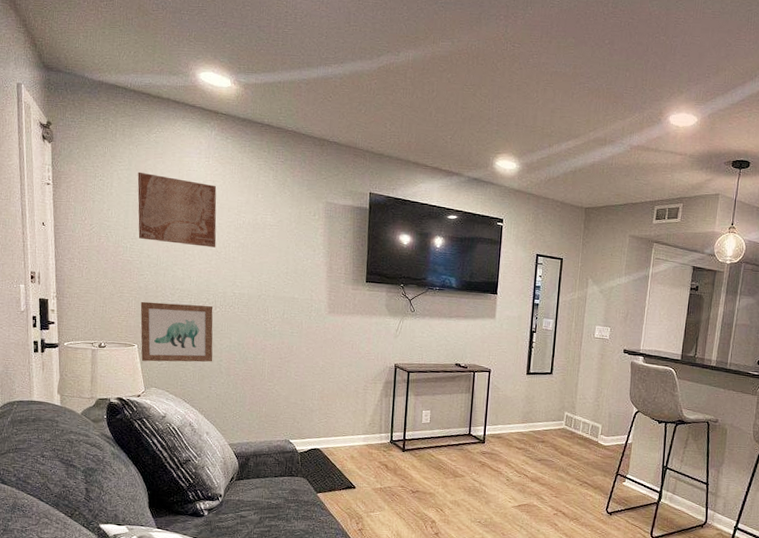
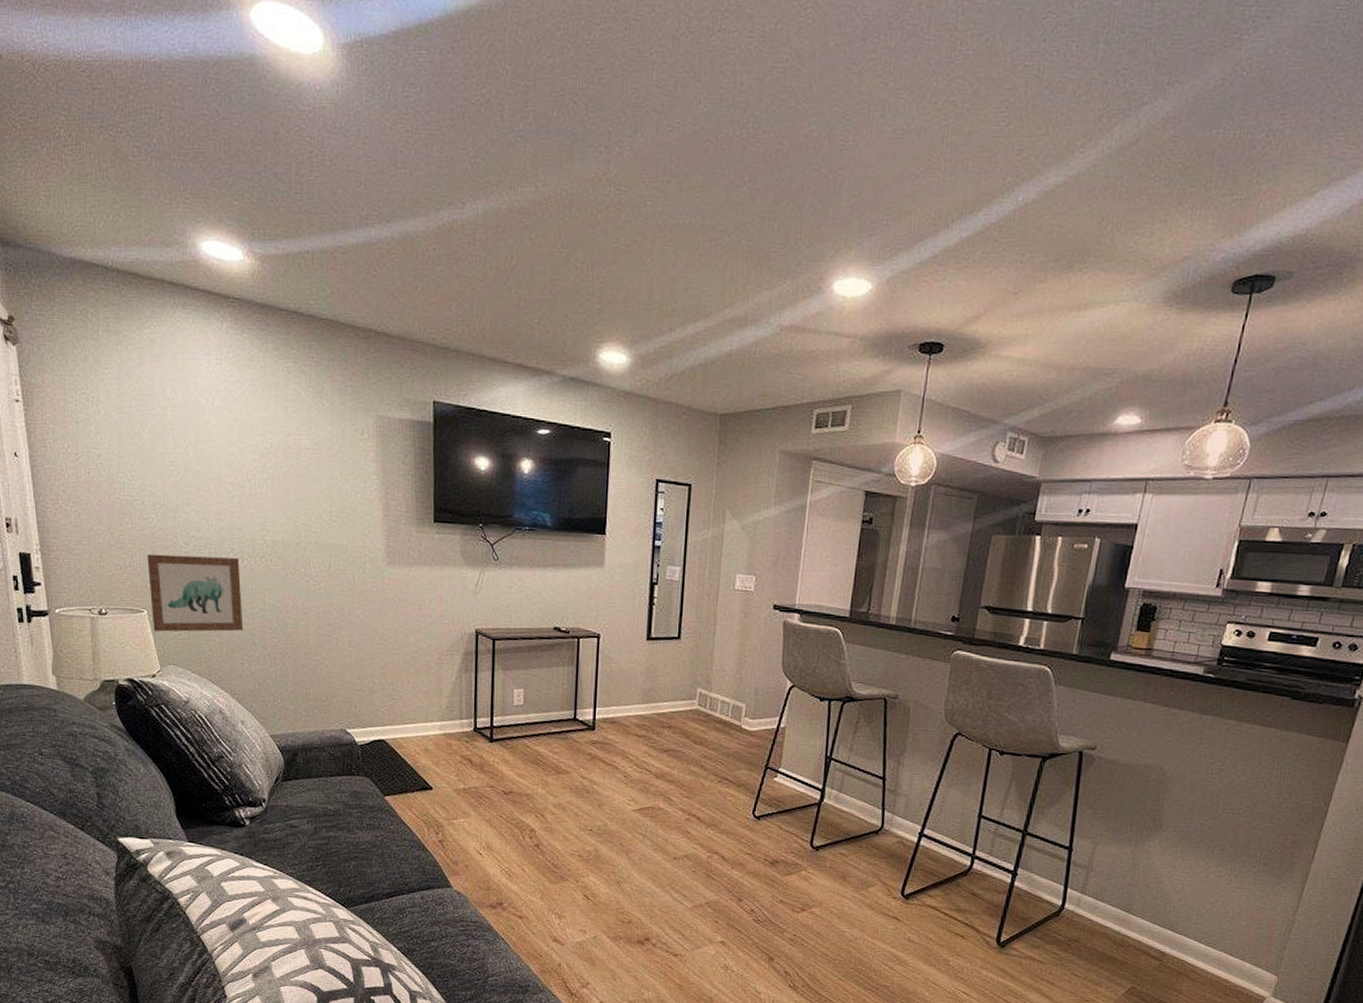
wall art: present [137,171,217,248] -> none [130,381,238,481]

